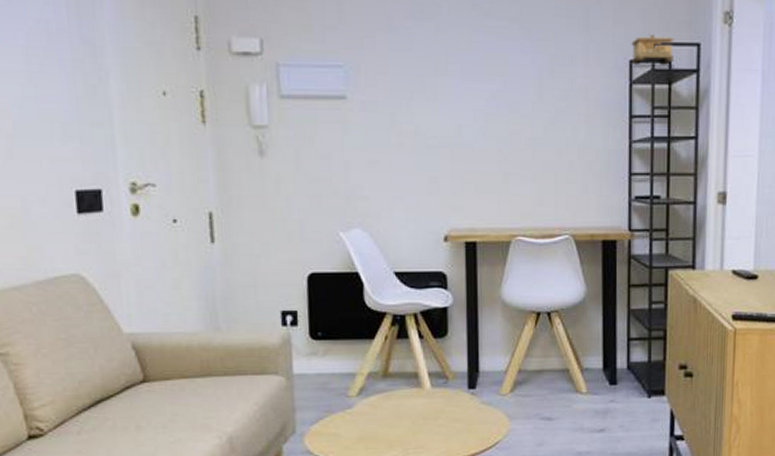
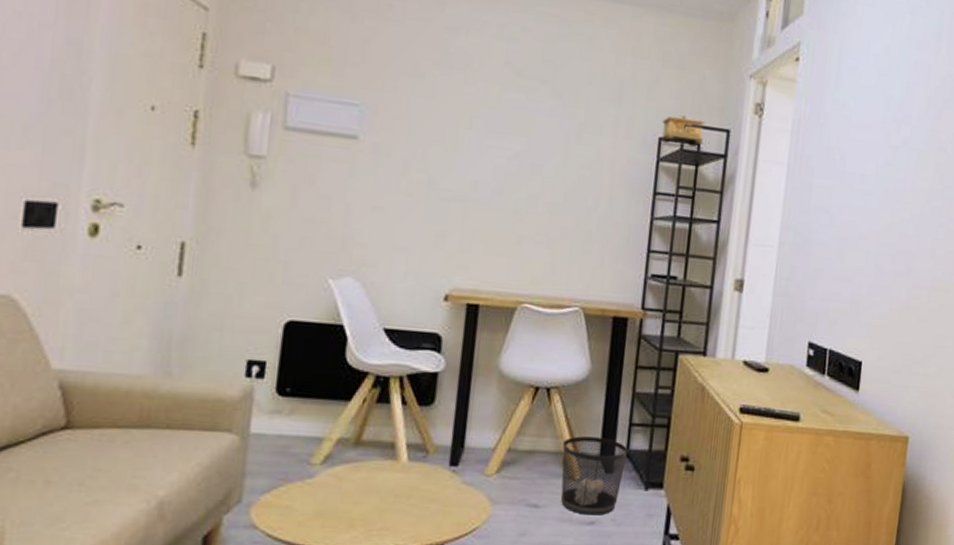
waste bin: none [568,353,629,424] -> present [560,436,628,515]

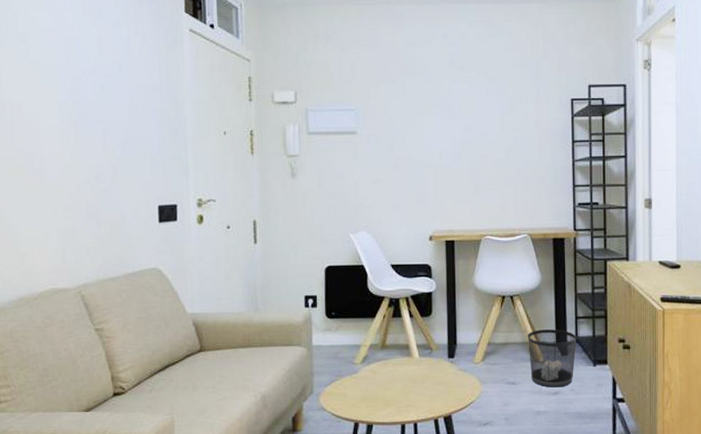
decorative box: present [660,115,706,147] -> none [572,79,606,102]

